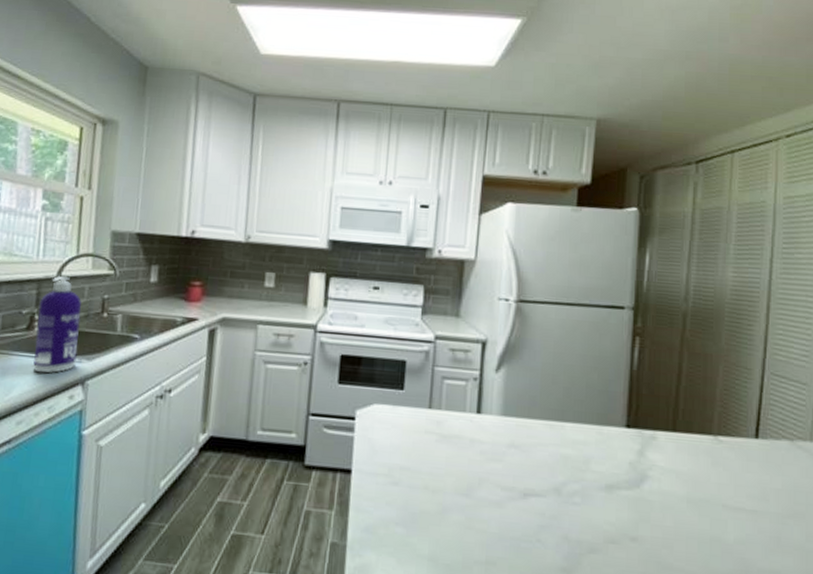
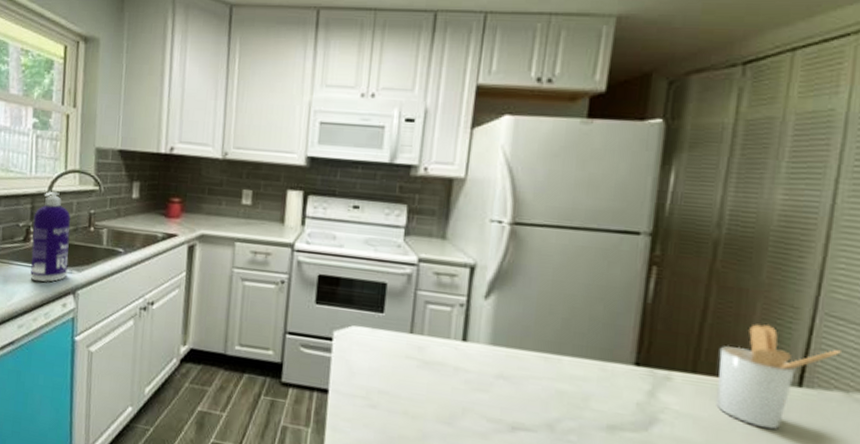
utensil holder: none [693,385,785,478] -> present [716,324,841,430]

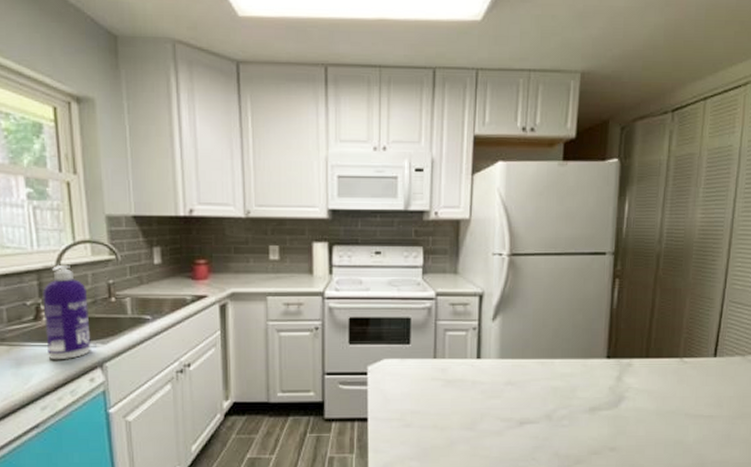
utensil holder: present [716,324,841,430] -> none [662,314,740,391]

